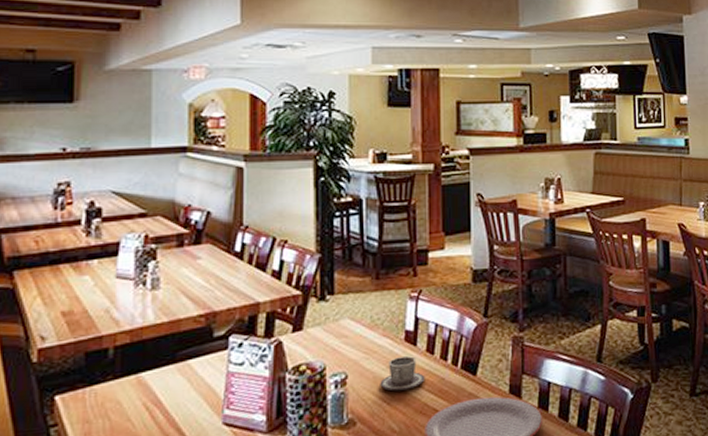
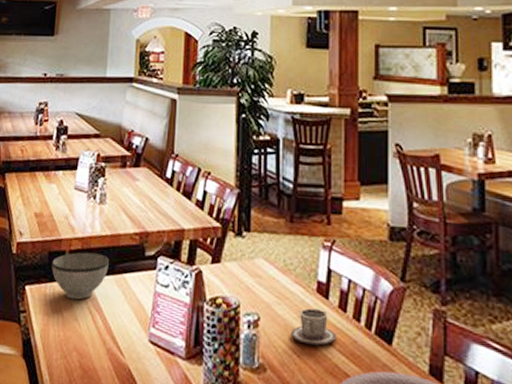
bowl: none [91,344,168,400] -> present [52,252,109,300]

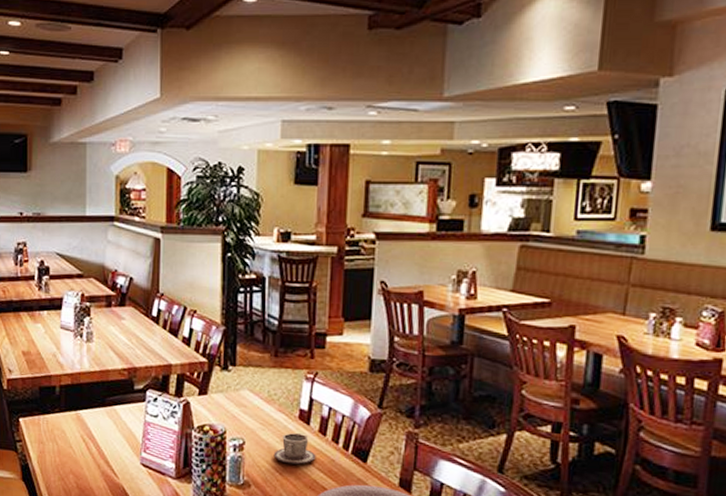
bowl: present [52,252,109,300] -> none [43,387,99,430]

